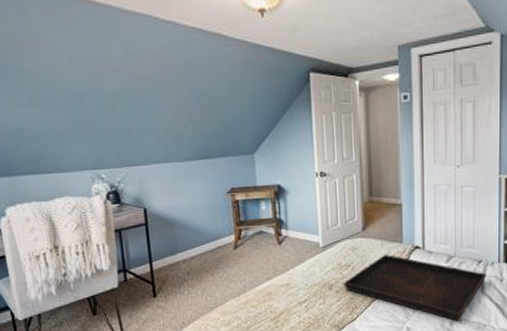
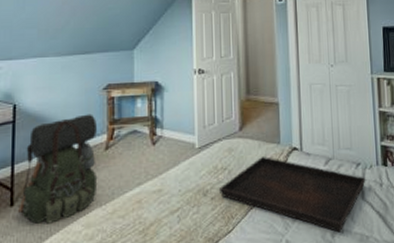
backpack: none [161,216,230,312] -> present [18,114,98,224]

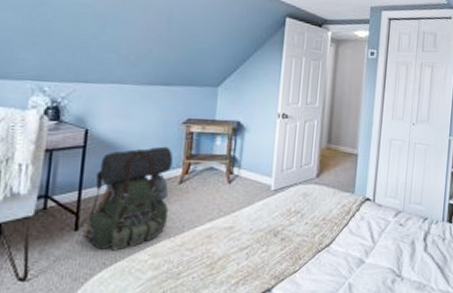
serving tray: present [220,157,366,233] -> none [290,204,431,280]

